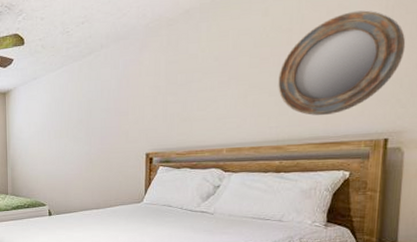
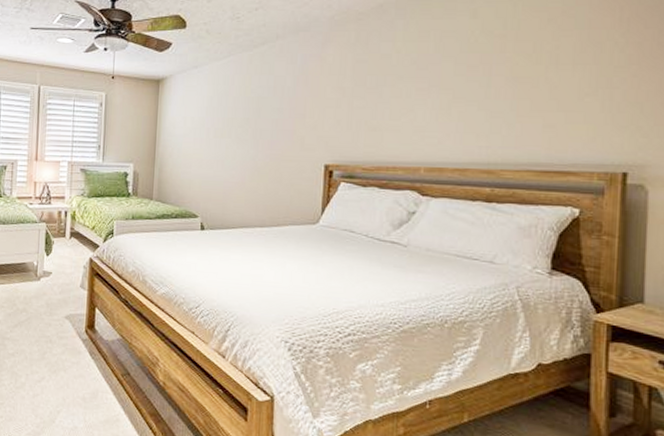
home mirror: present [278,10,406,116] -> none [489,21,646,139]

